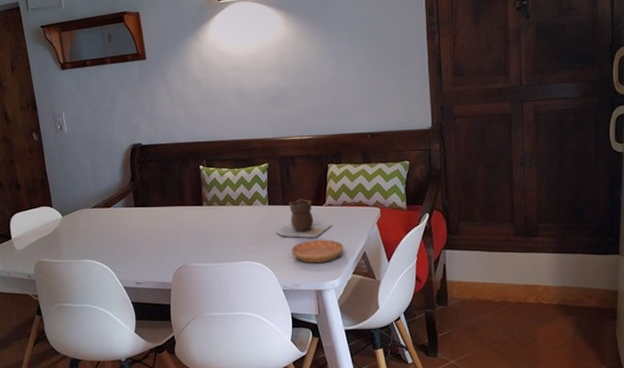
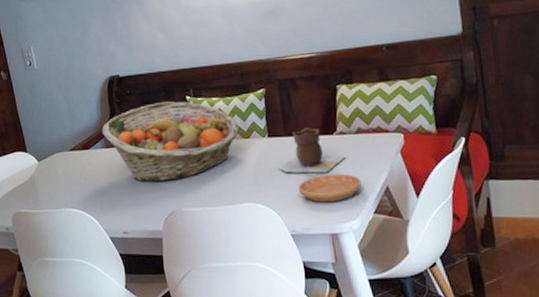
fruit basket: none [123,170,244,239] -> present [102,101,239,182]

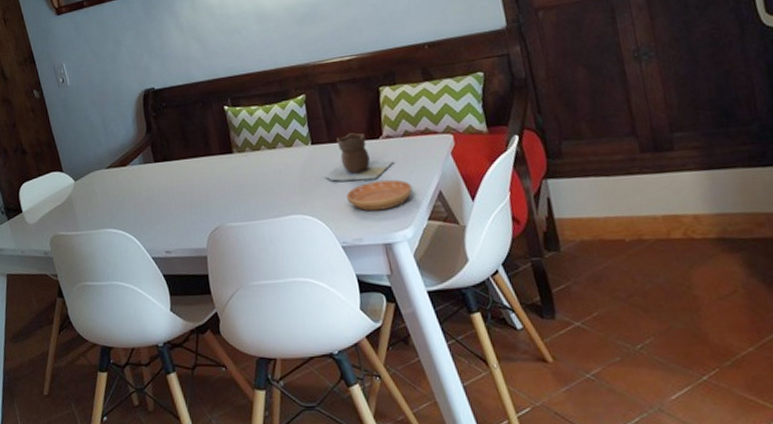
fruit basket: present [102,101,239,182] -> none [139,111,281,198]

